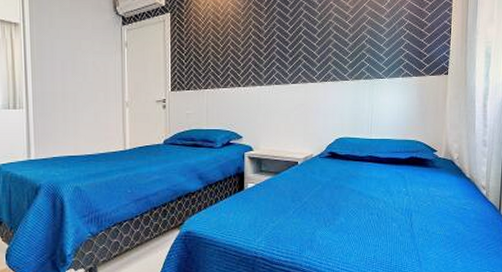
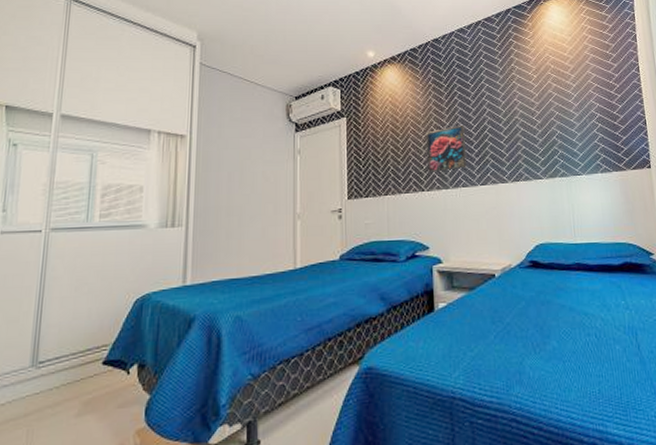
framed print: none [245,26,281,70] -> present [426,125,467,173]

